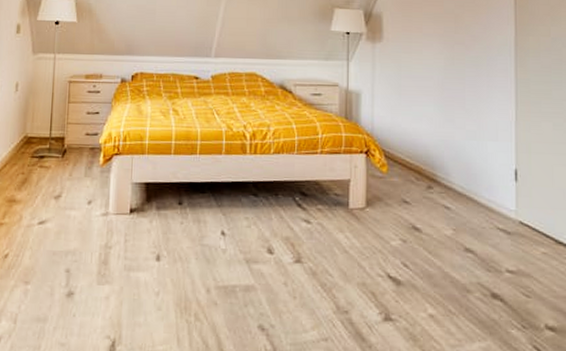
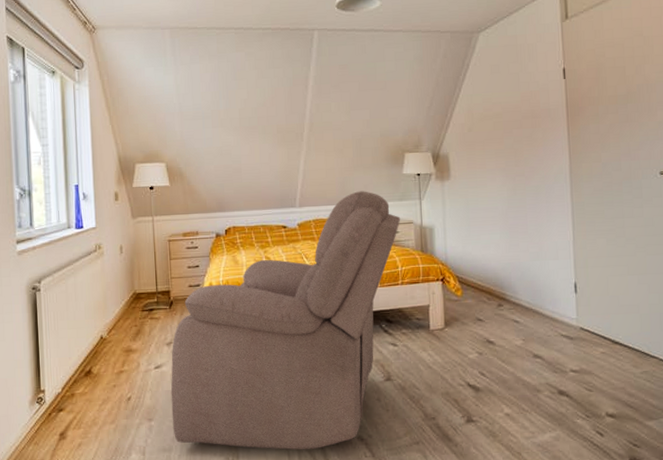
chair: none [51,45,325,336] -> present [170,191,401,450]

